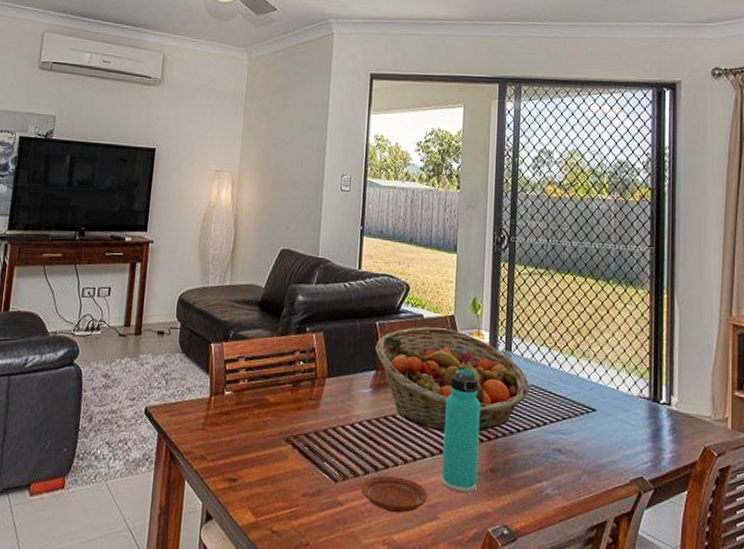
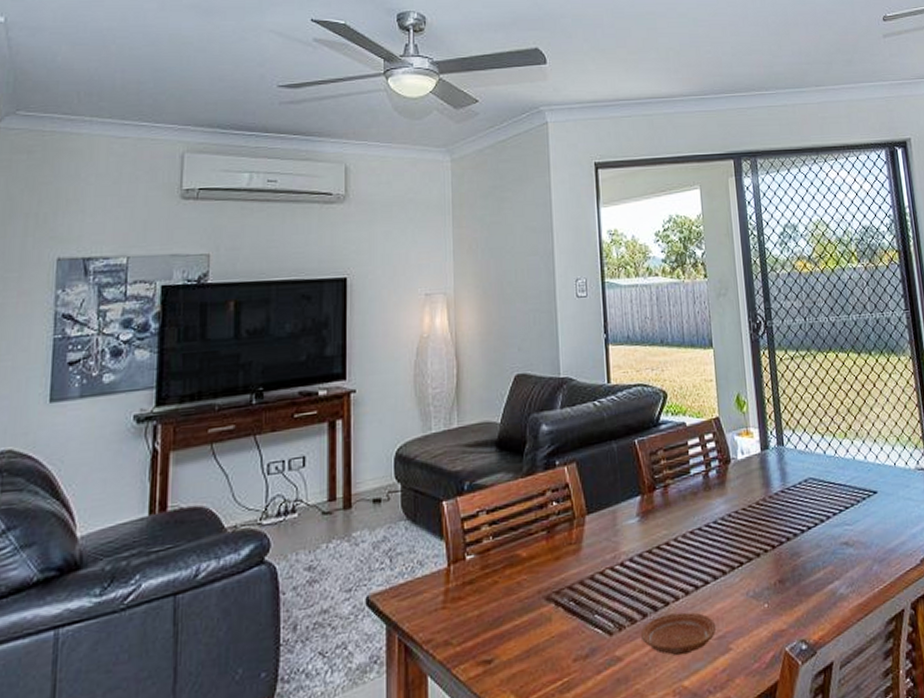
fruit basket: present [375,327,529,431] -> none [637,433,807,551]
thermos bottle: present [441,367,480,493] -> none [722,472,768,615]

